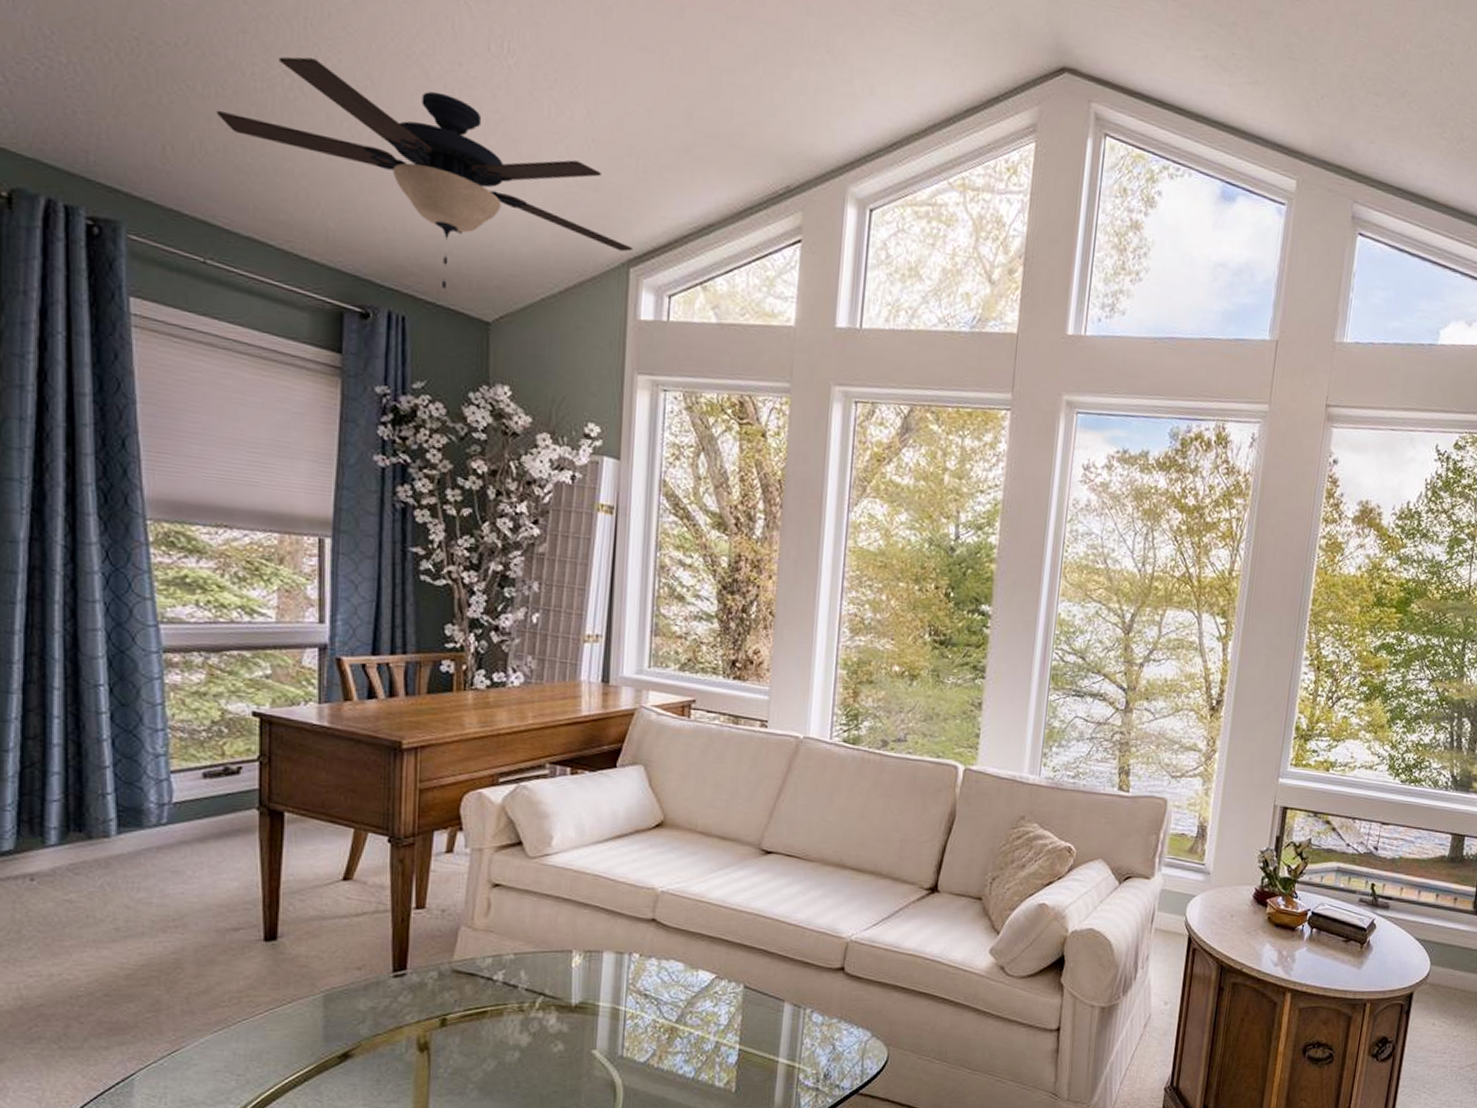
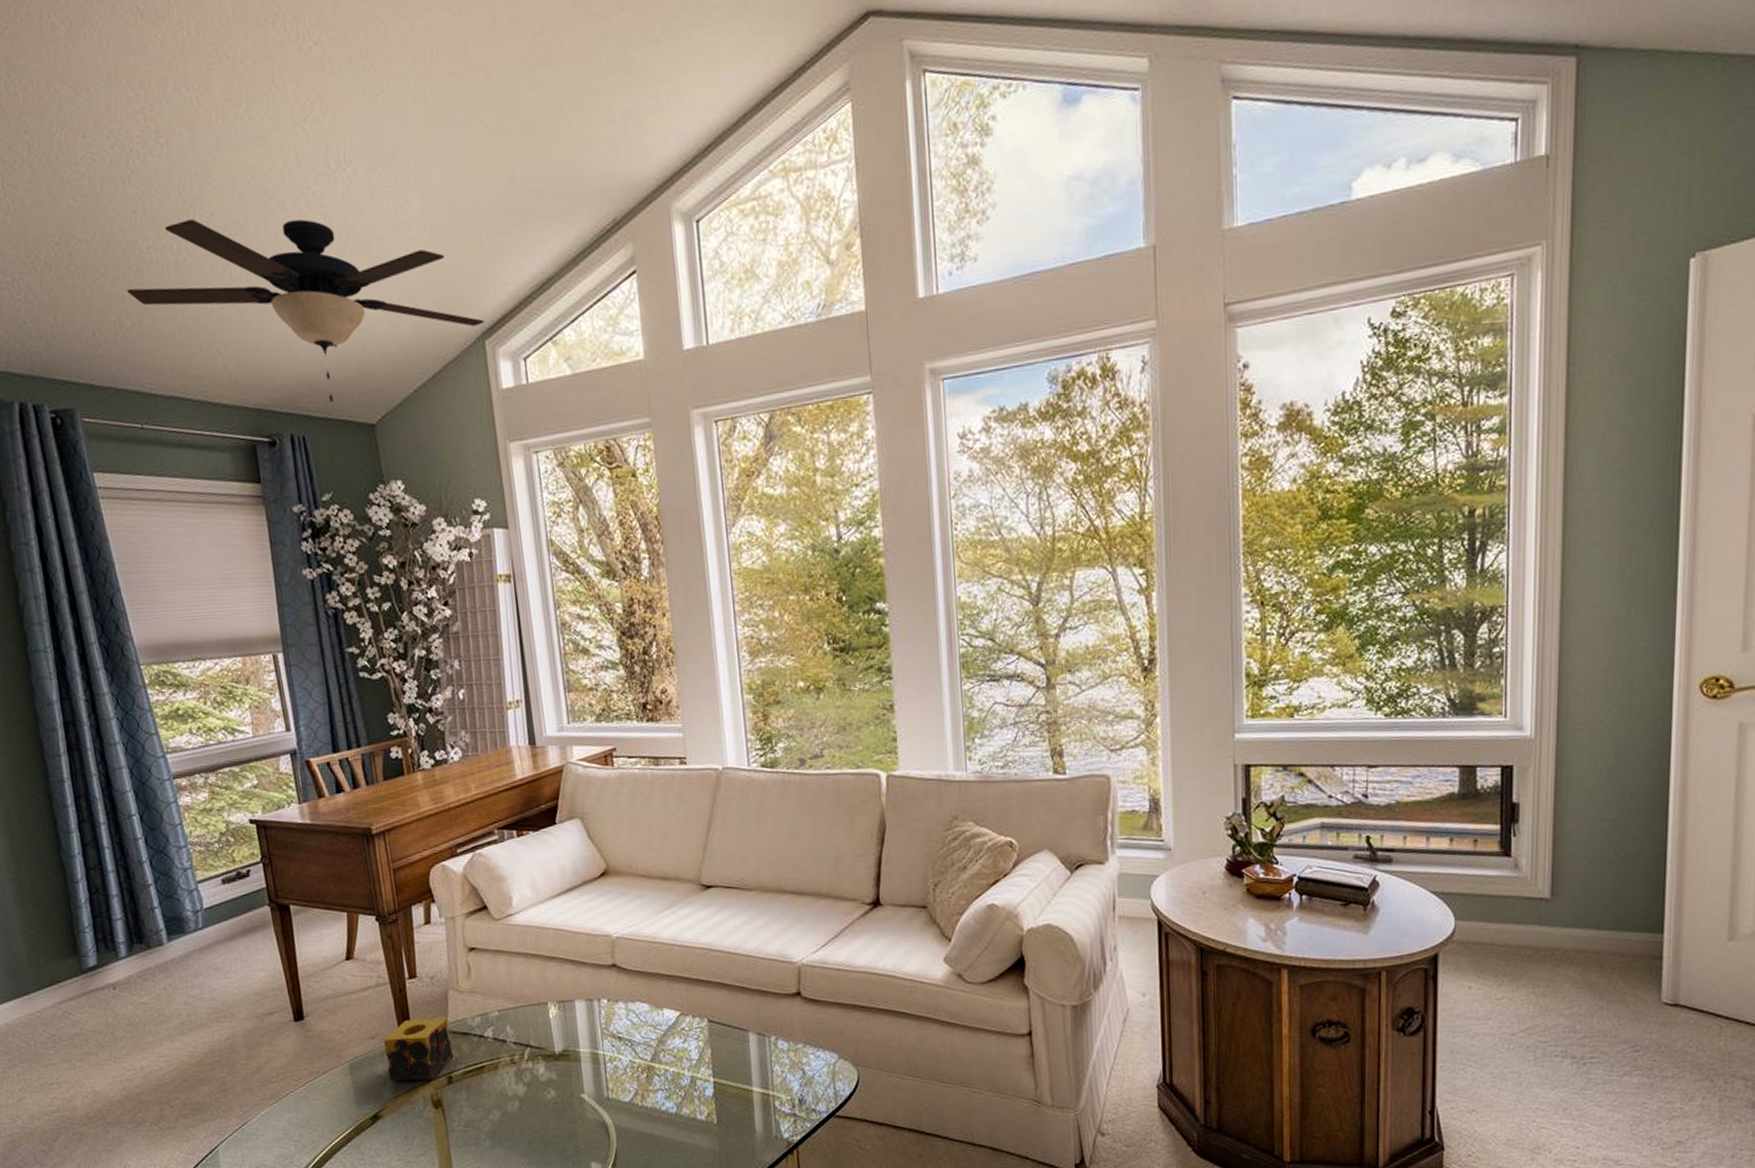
candle: none [370,953,454,1020] -> present [383,1017,454,1081]

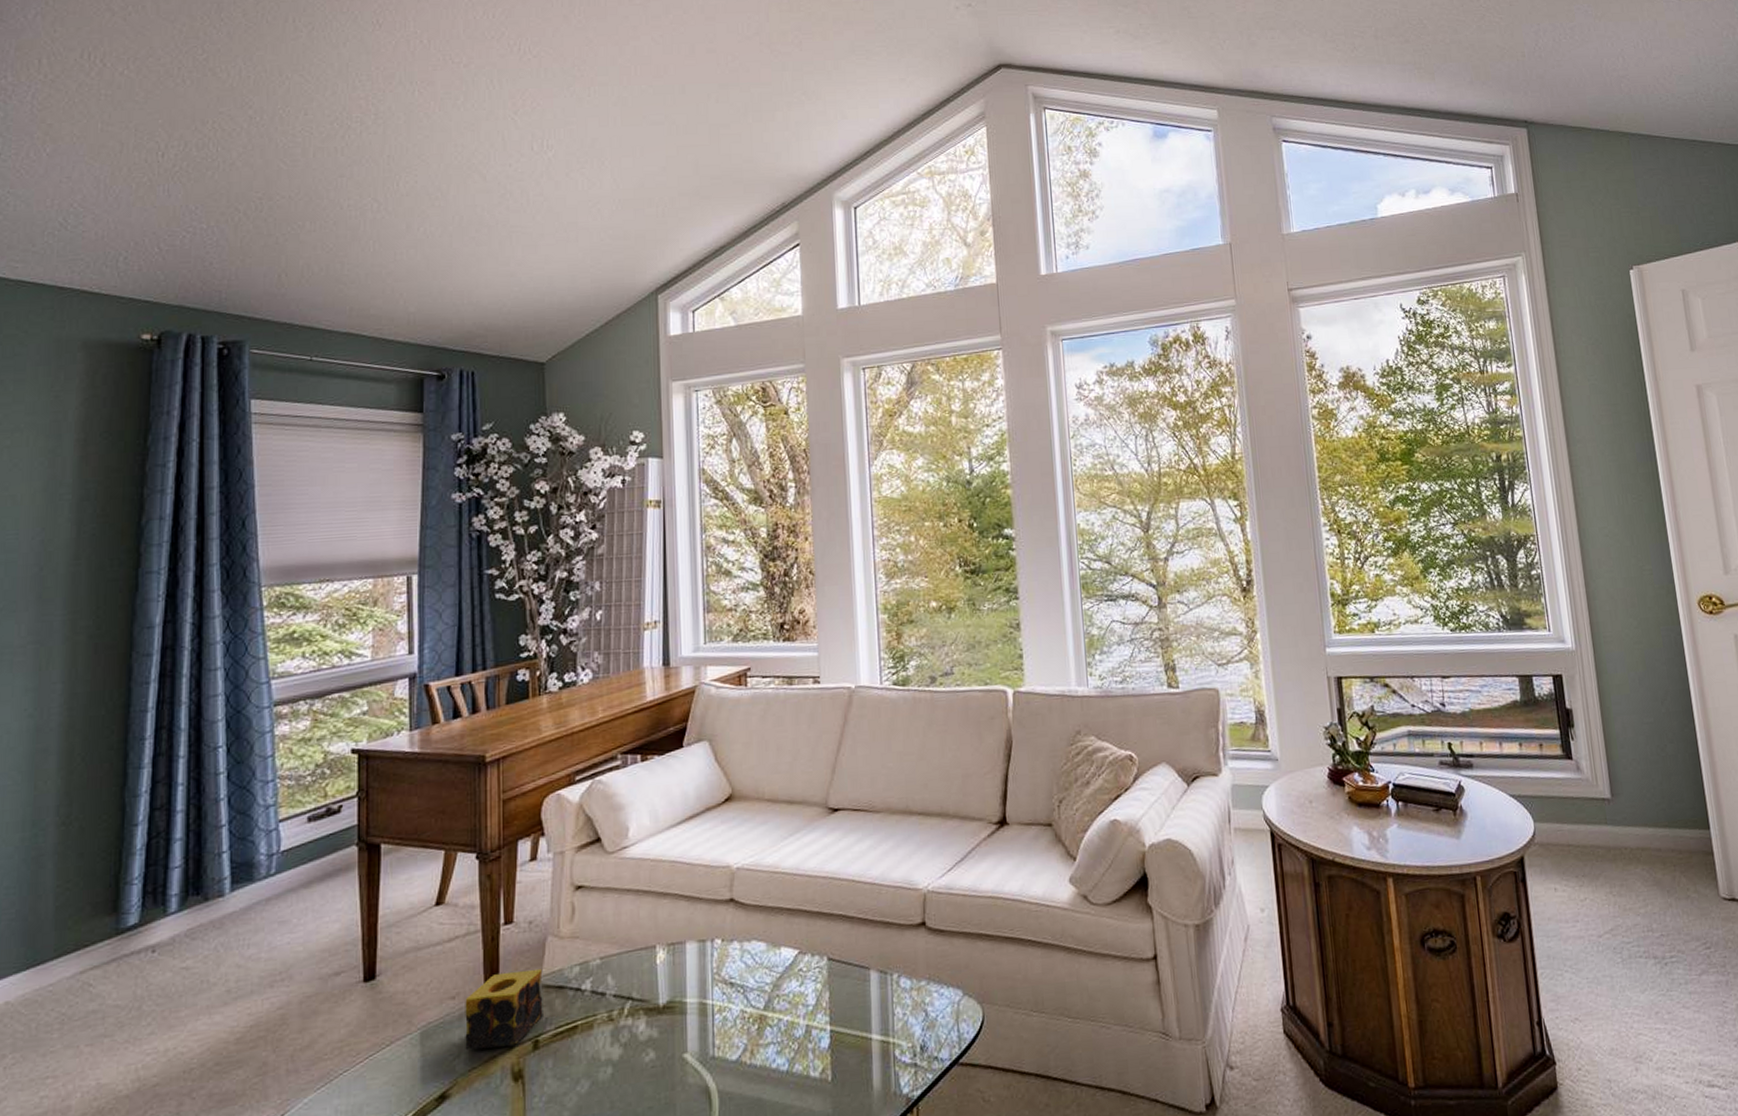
ceiling fan: present [127,219,485,402] -> none [321,185,659,342]

